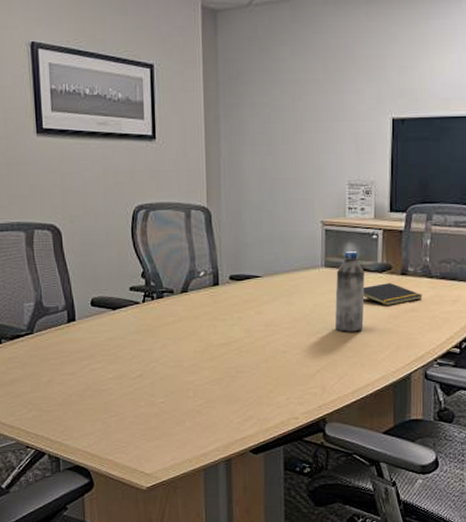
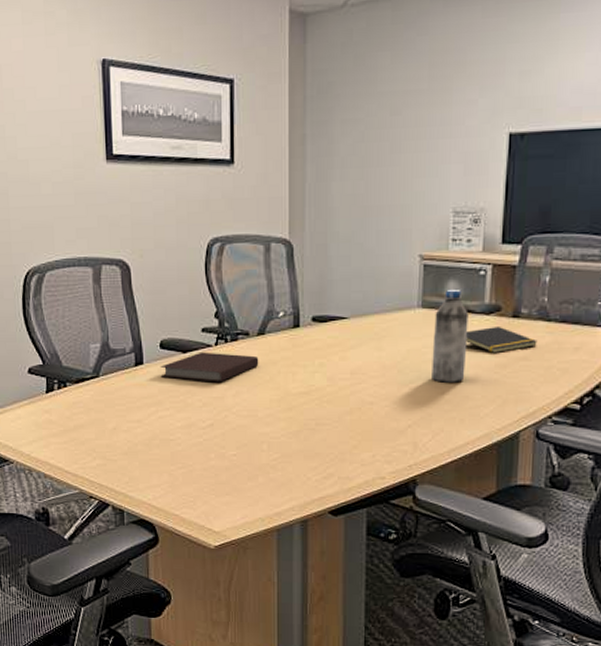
notebook: none [91,308,183,337] -> present [160,352,259,383]

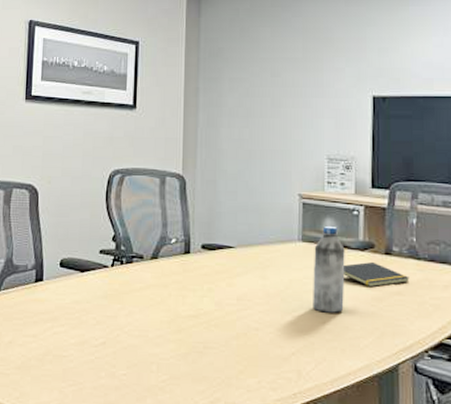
notebook: present [160,352,259,383] -> none [58,272,152,302]

